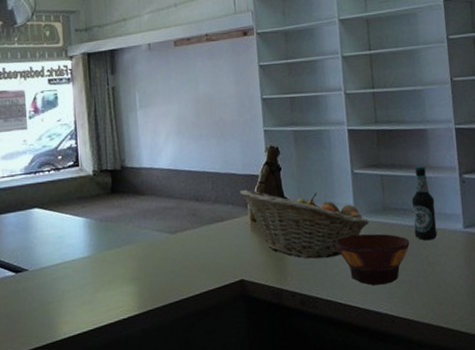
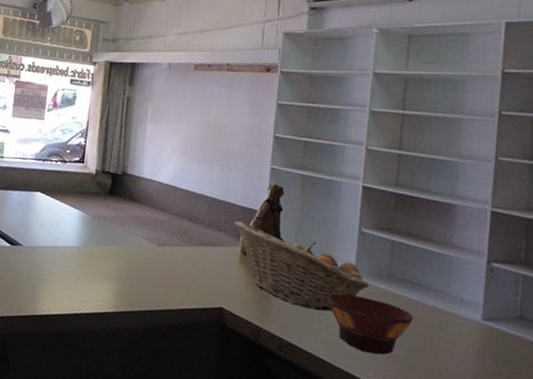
bottle: present [411,166,438,241] -> none [420,241,452,323]

